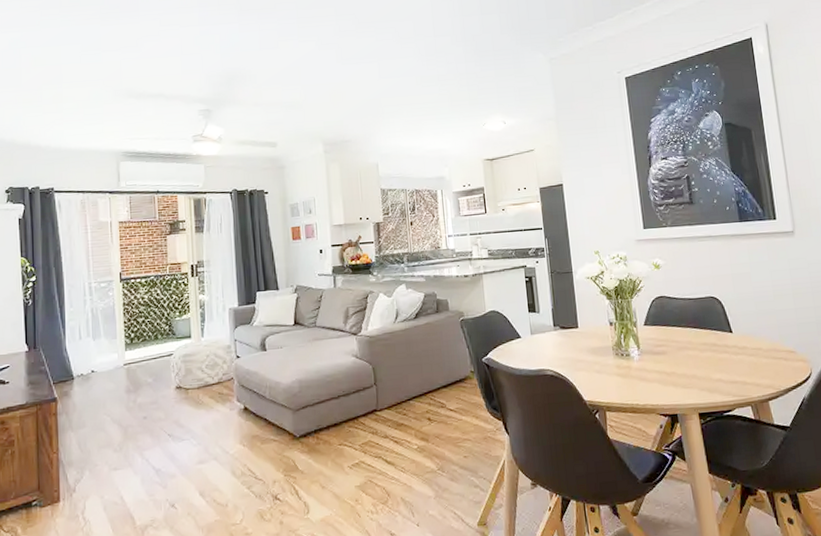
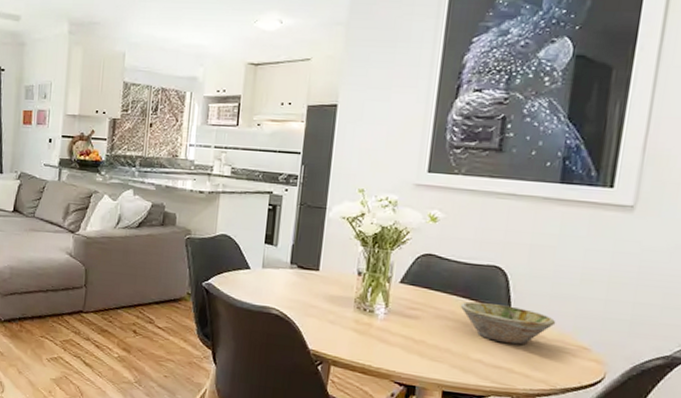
bowl: none [694,328,766,361] -> present [460,301,556,345]

